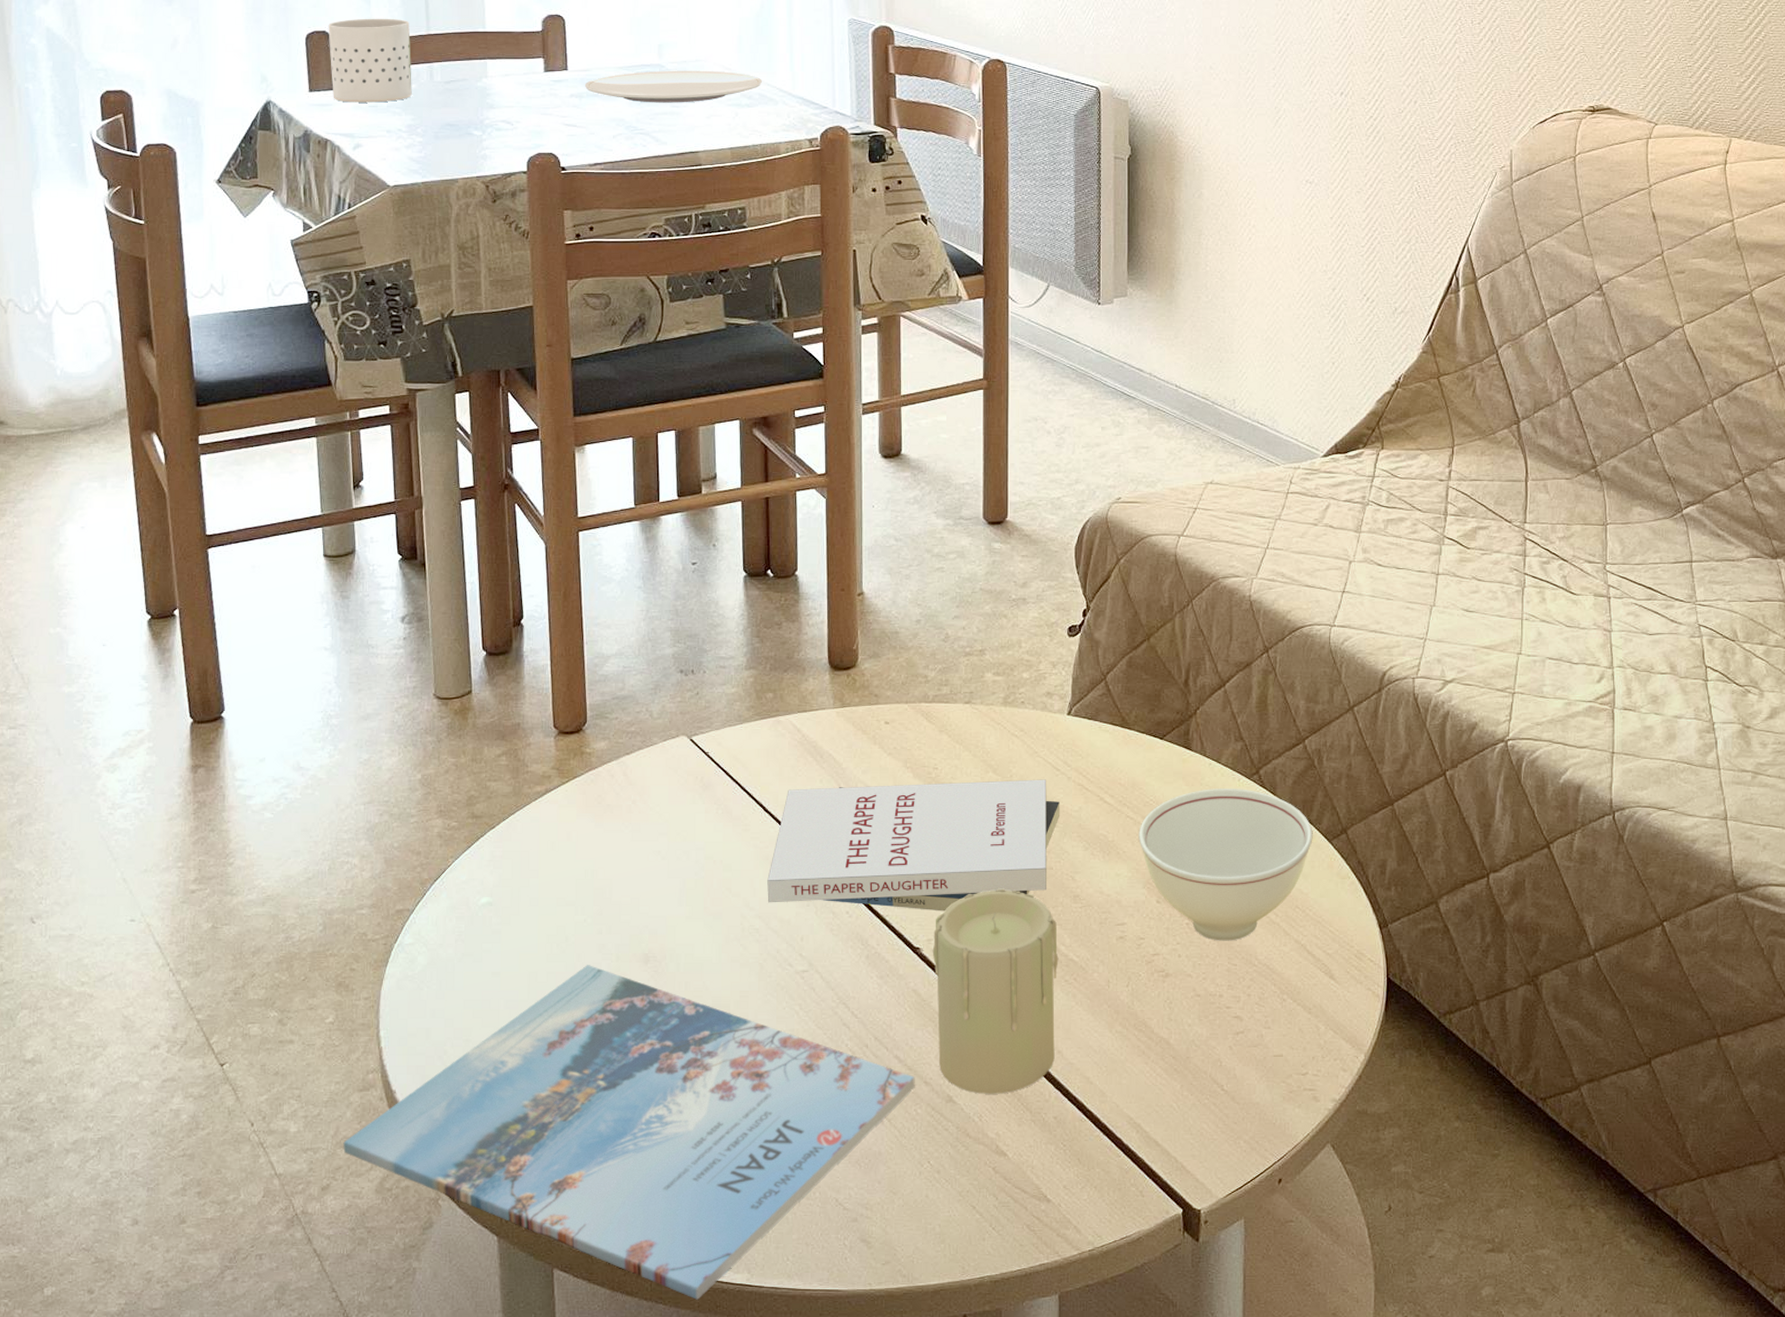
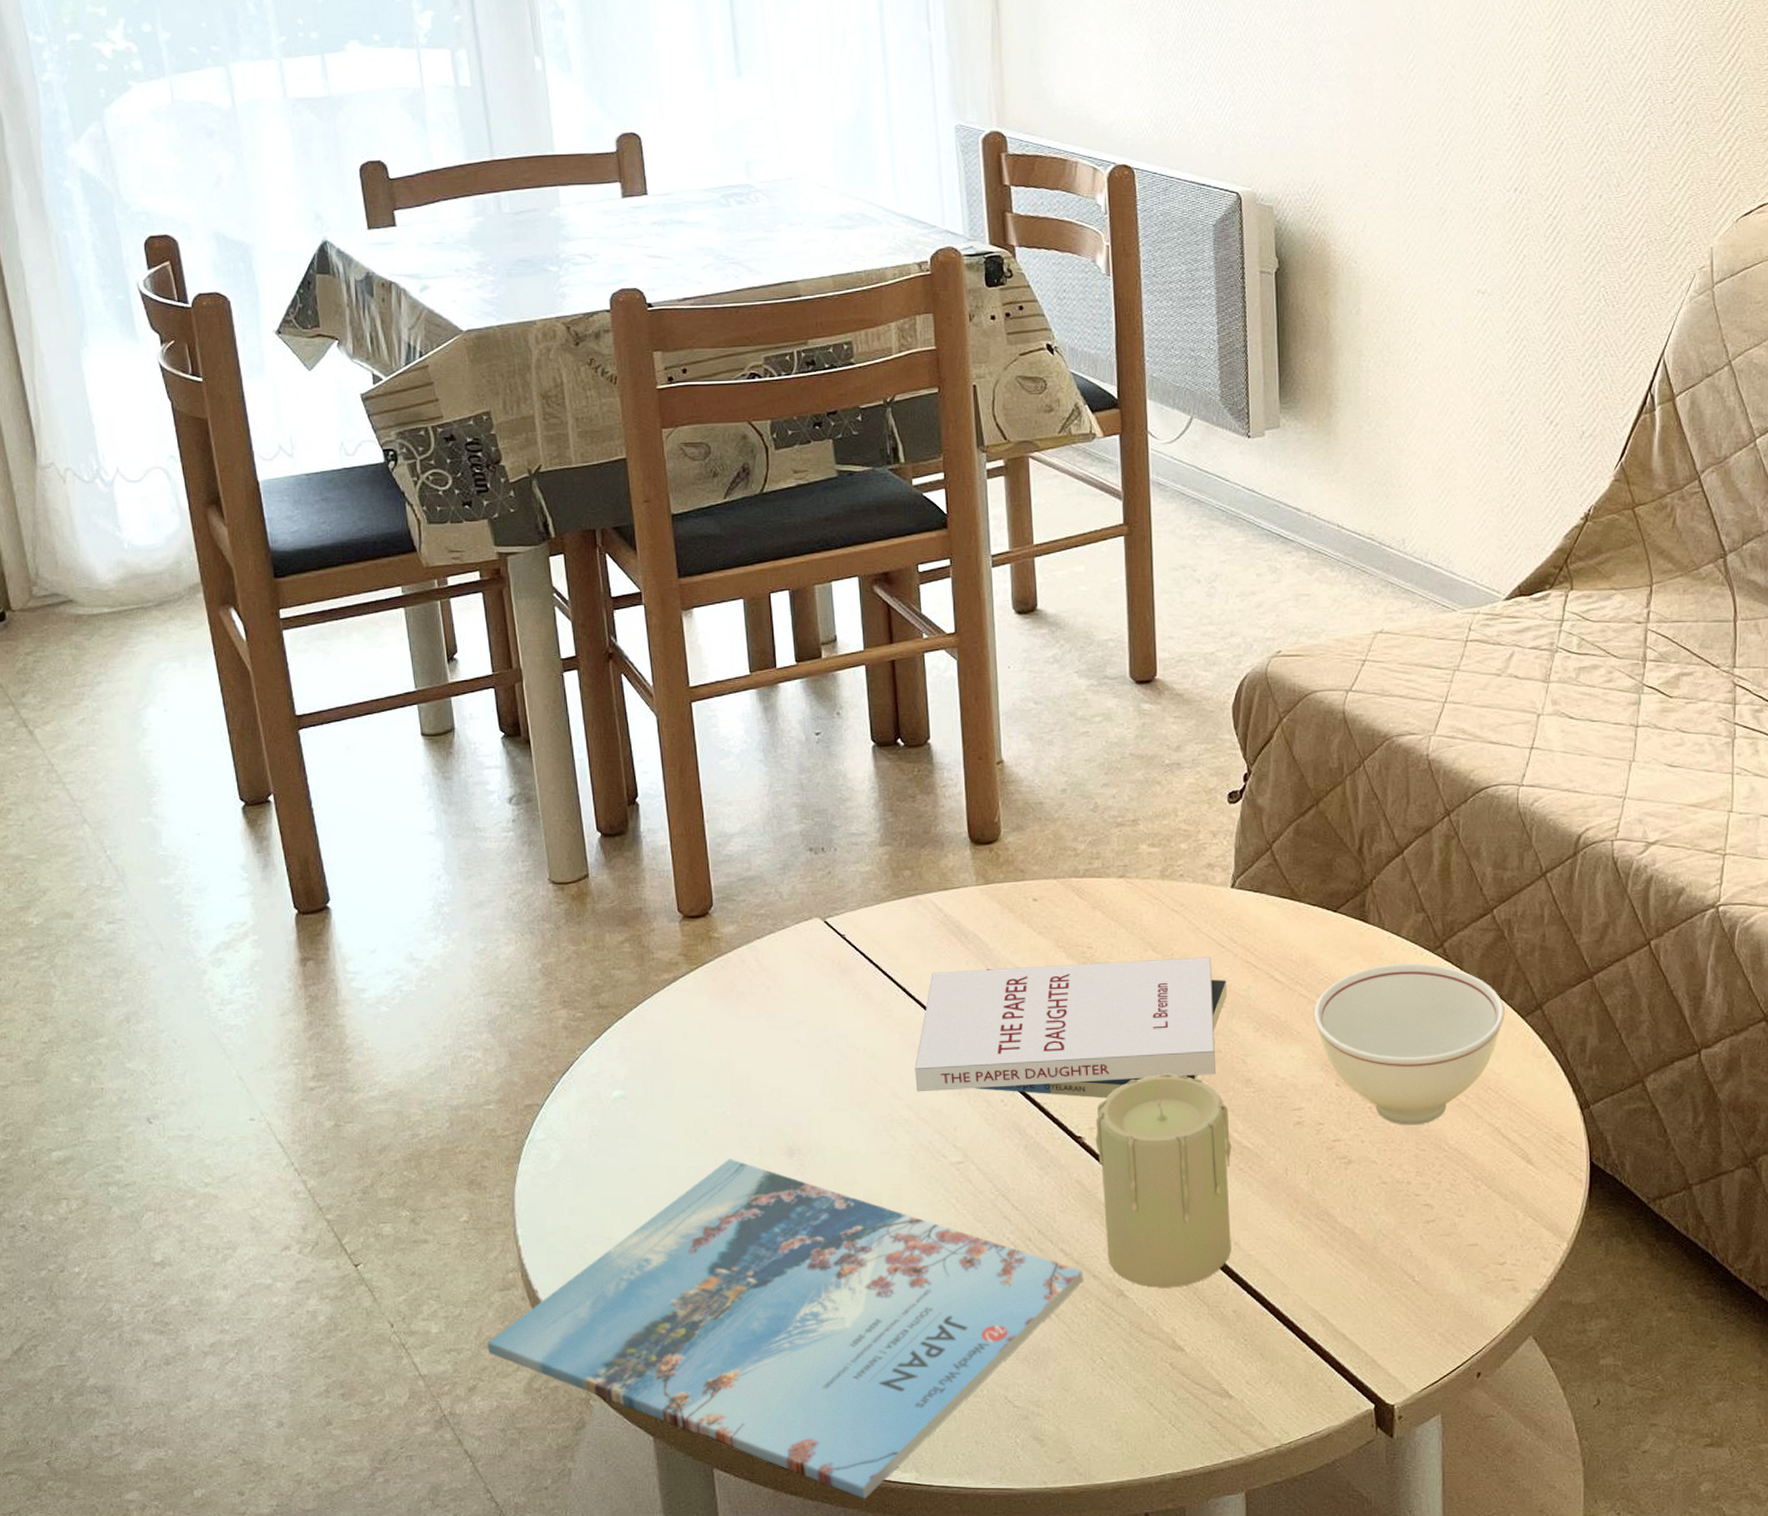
mug: present [328,18,412,103] -> none [383,143,479,240]
plate: present [584,70,762,103] -> none [667,189,863,229]

